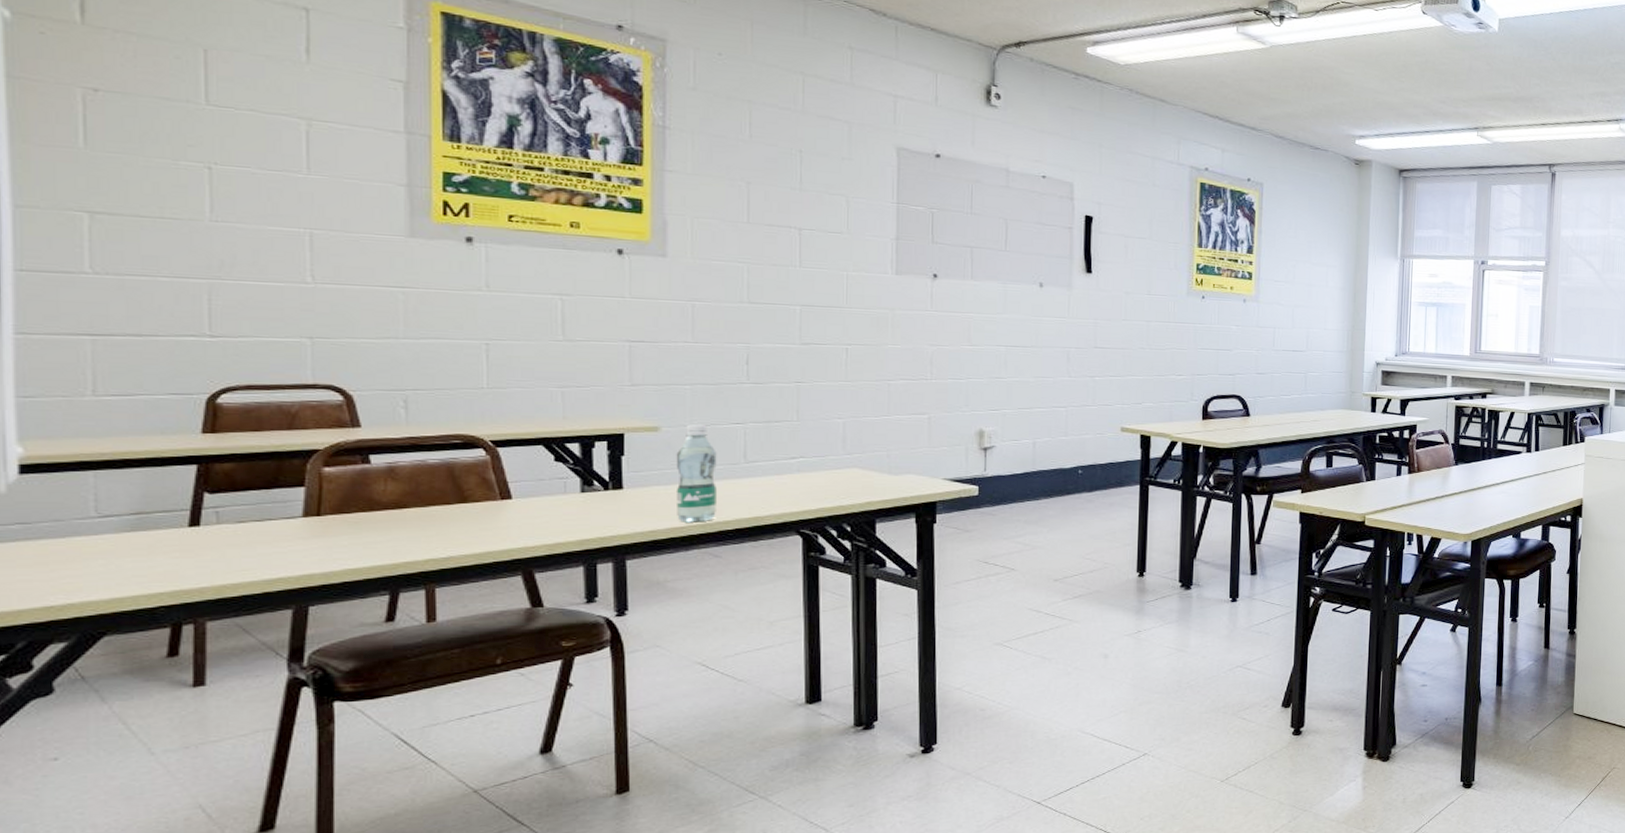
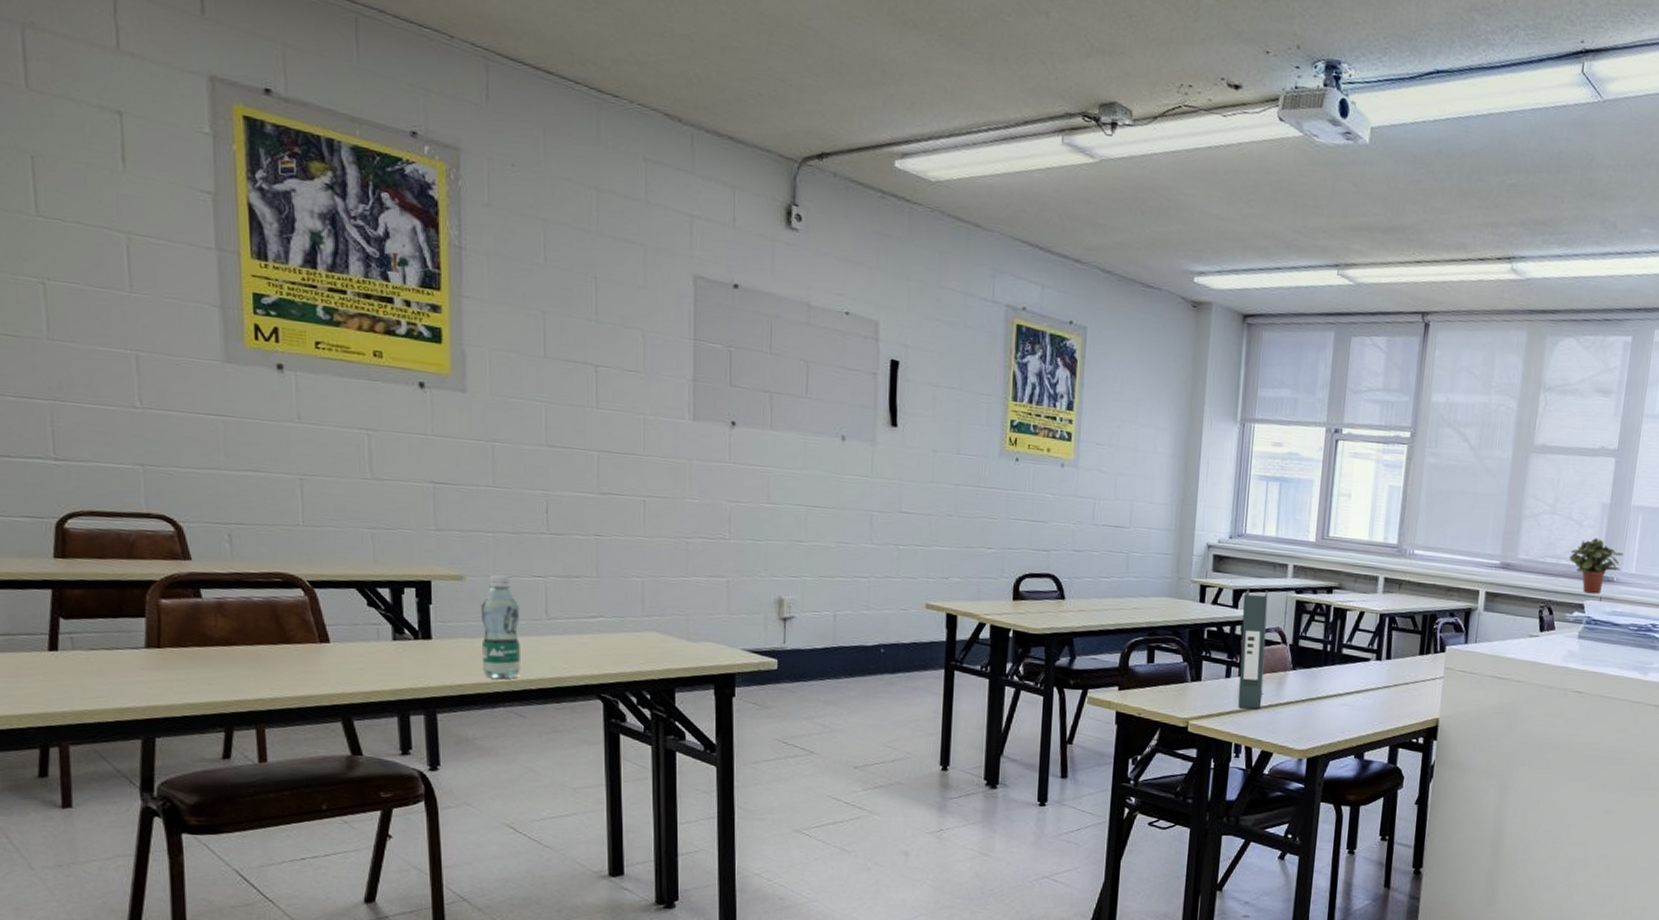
binder: none [1408,398,1431,501] -> present [1238,589,1269,709]

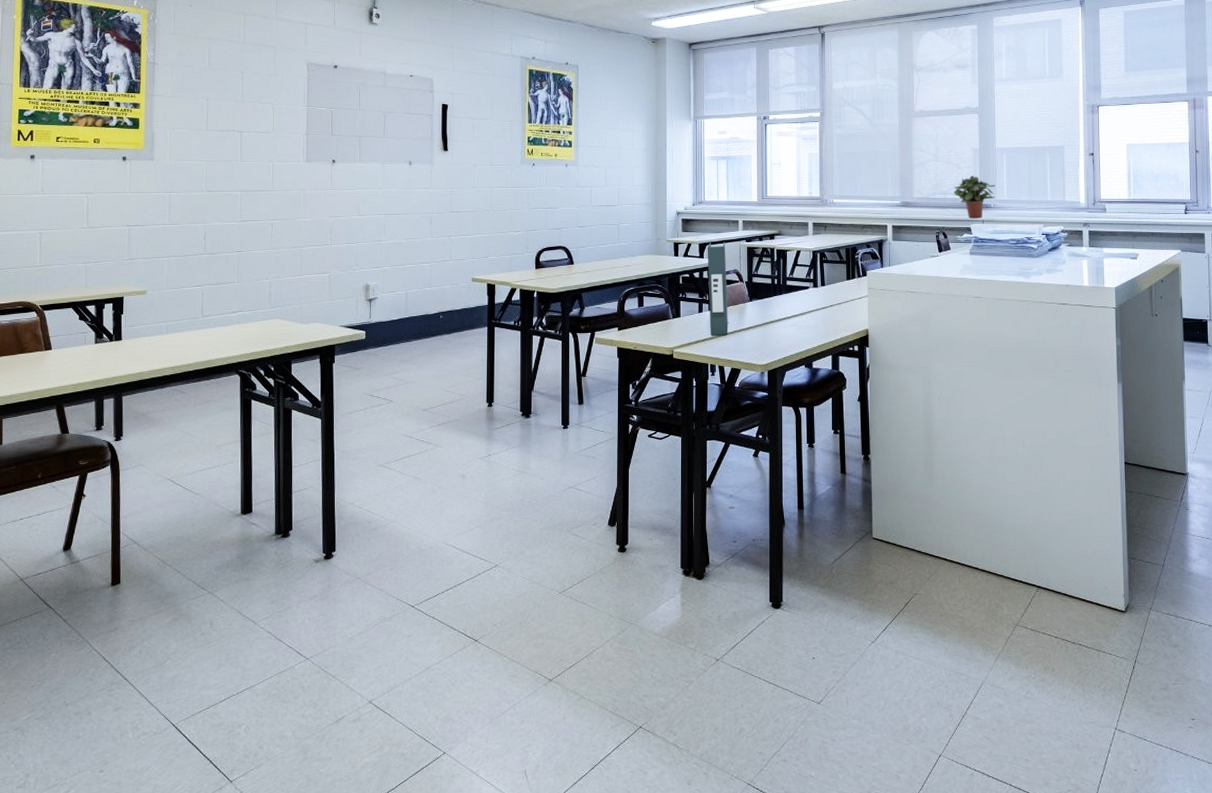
bottle: present [480,575,522,679] -> none [155,288,184,366]

